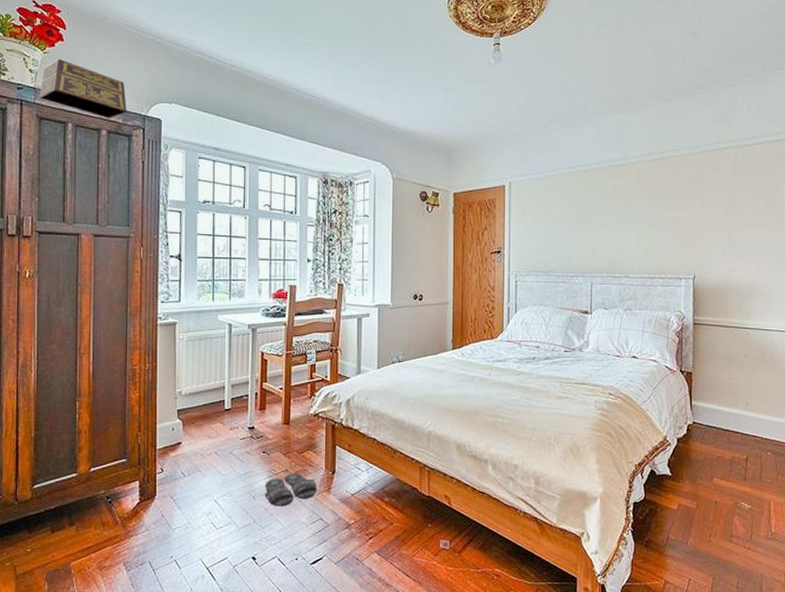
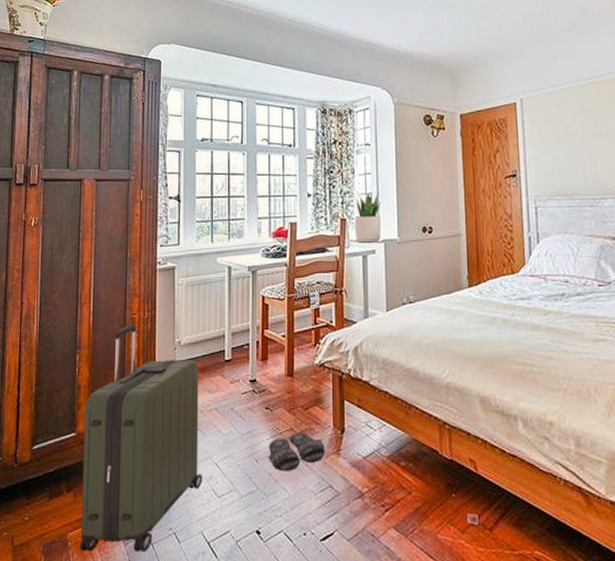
decorative box: present [39,59,127,119] -> none [47,10,128,64]
suitcase: none [83,376,203,578] -> present [80,326,203,553]
planter: none [351,259,377,307] -> present [354,191,382,243]

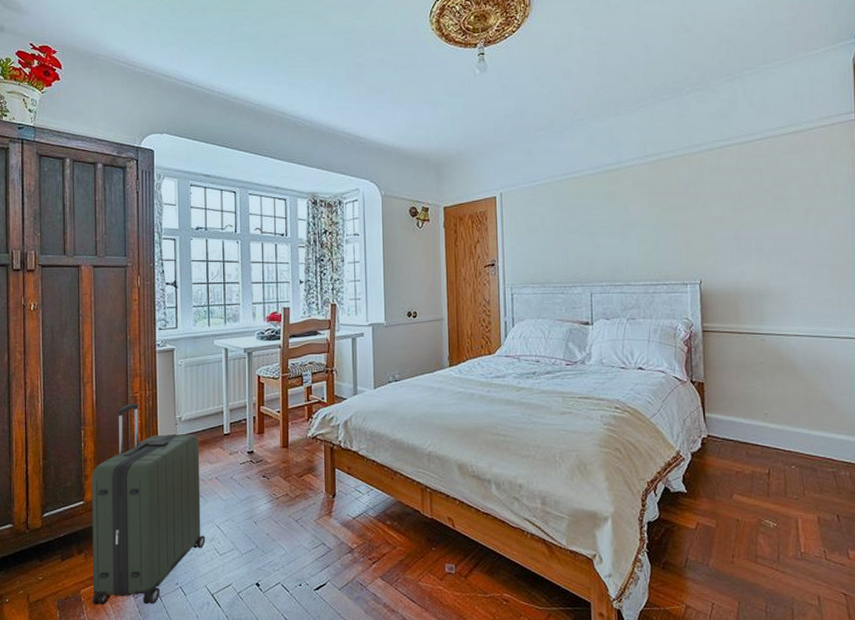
slippers: present [268,433,325,471] -> none [266,497,318,531]
planter: present [354,191,382,243] -> none [344,278,370,327]

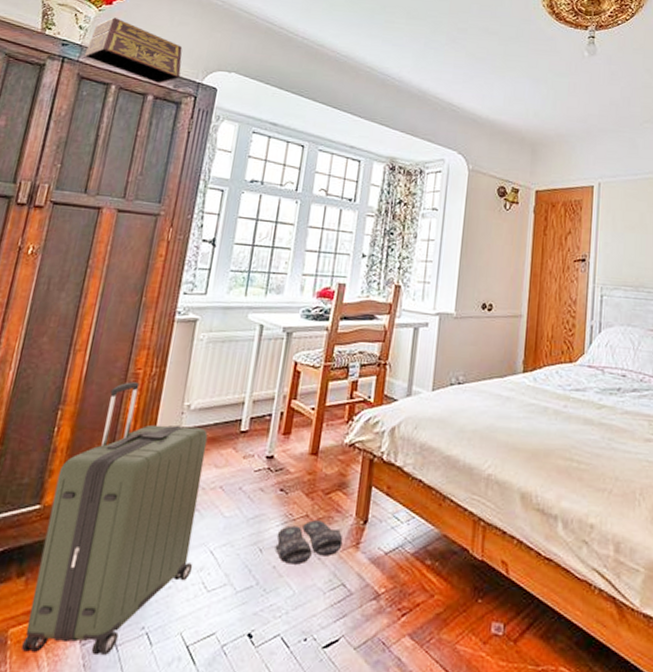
decorative box: none [38,97,120,153] -> present [84,17,183,84]
slippers: none [266,497,318,531] -> present [275,520,343,565]

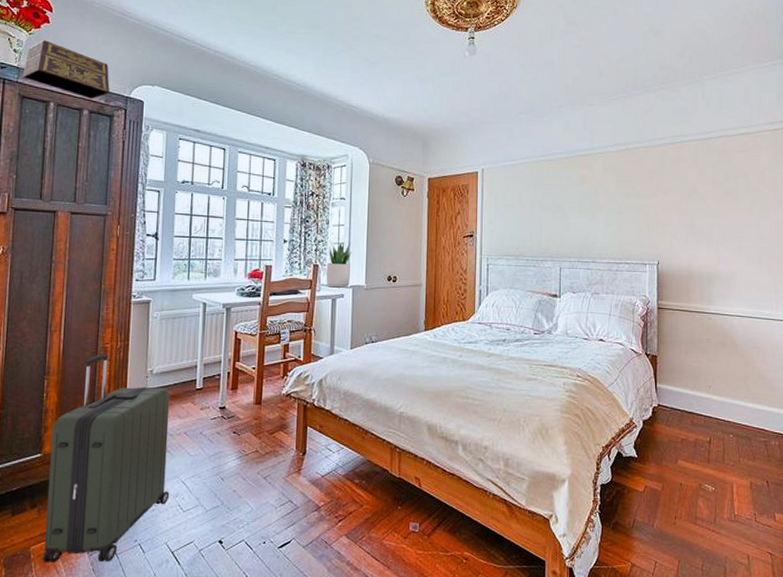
slippers: present [275,520,343,565] -> none [233,454,287,488]
planter: none [408,259,442,315] -> present [326,241,352,288]

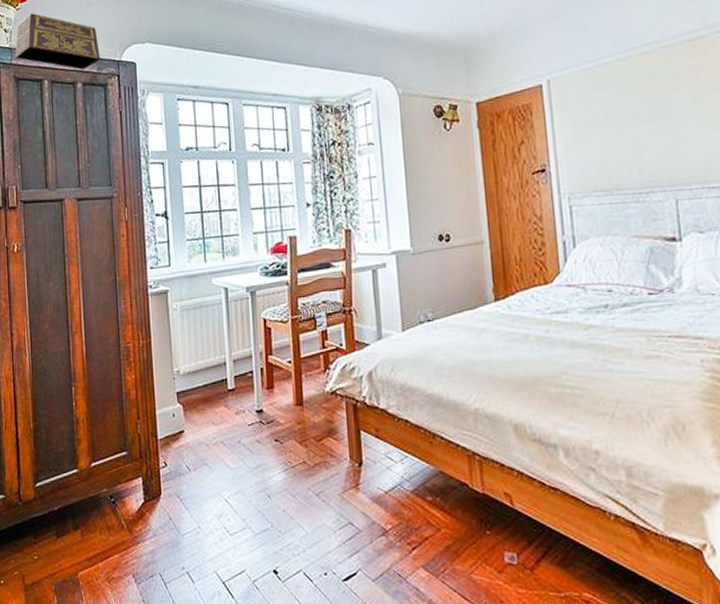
suitcase: present [43,354,170,563] -> none [85,355,214,593]
planter: present [326,241,352,288] -> none [360,196,392,256]

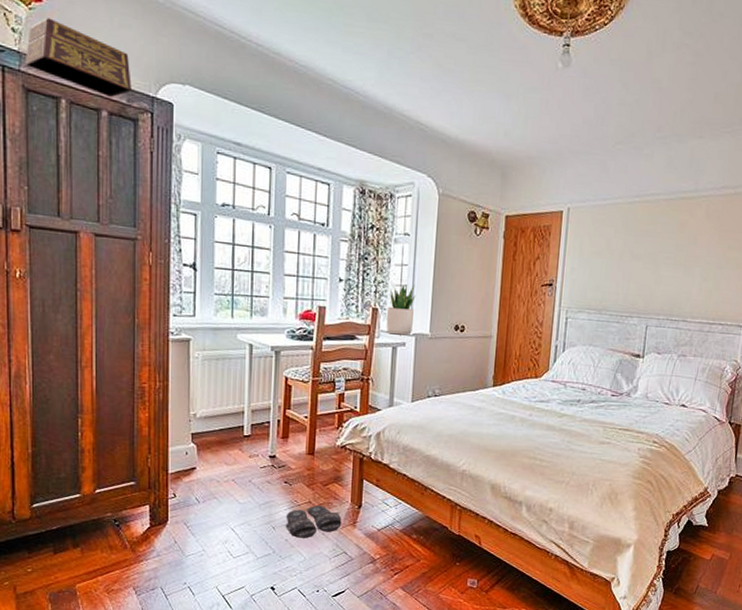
slippers: none [281,466,343,507] -> present [285,505,342,538]
planter: none [360,196,392,256] -> present [386,283,416,336]

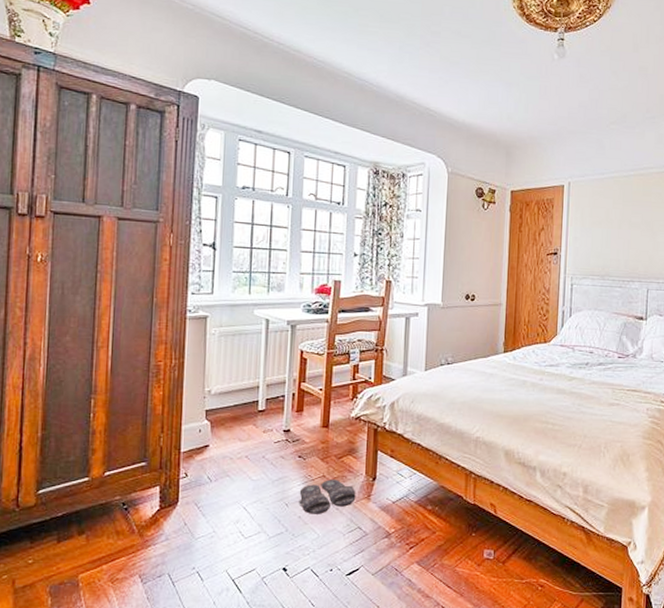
decorative box: present [24,18,132,98] -> none [59,23,160,93]
planter: present [386,283,416,336] -> none [399,256,428,306]

